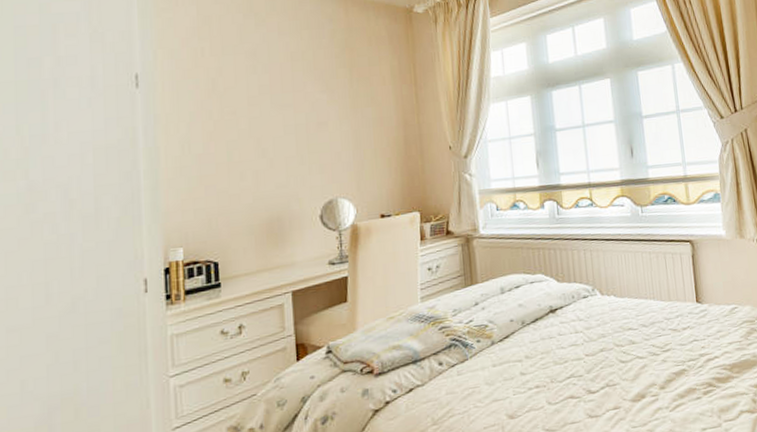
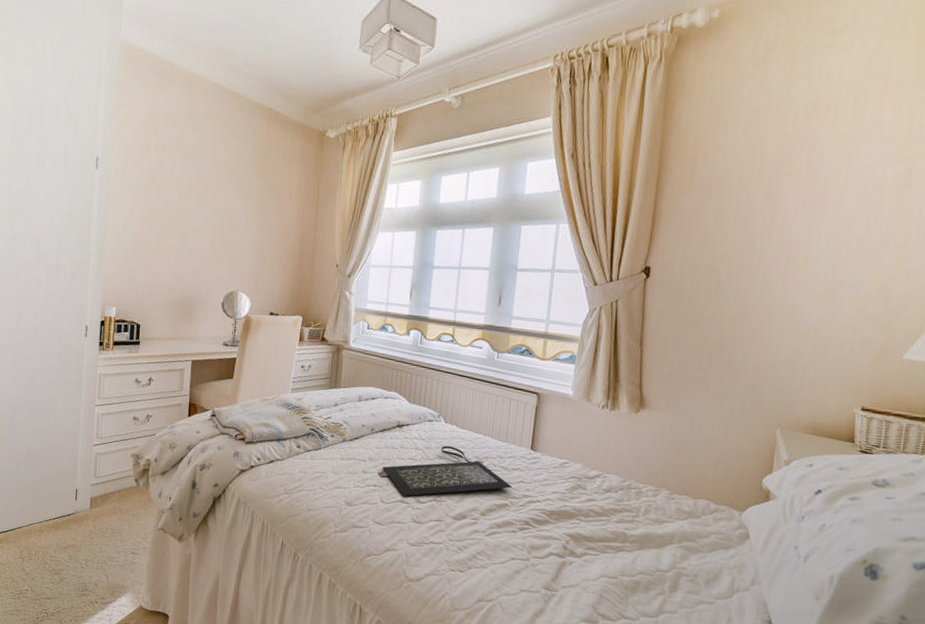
clutch bag: none [539,319,687,392] -> present [378,446,513,497]

